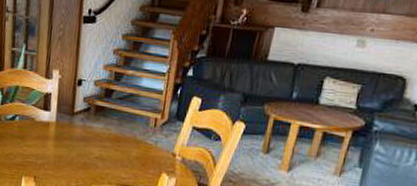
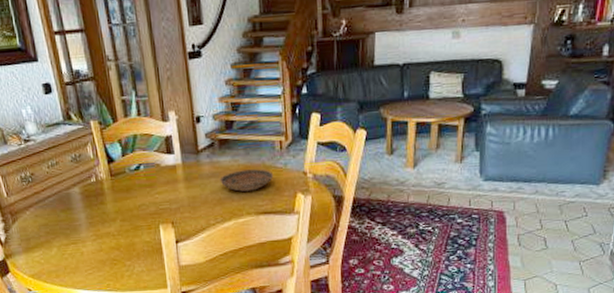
bowl: none [88,139,143,162] -> present [219,169,274,192]

